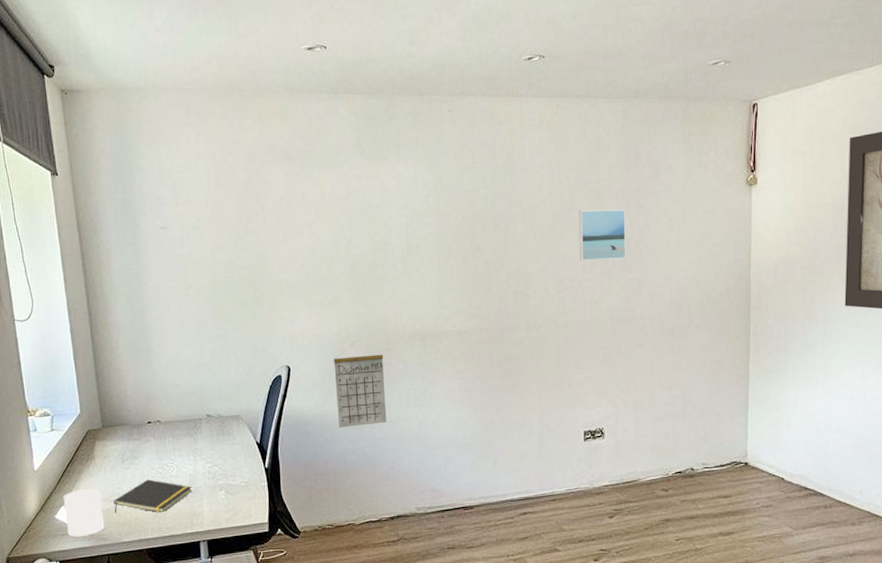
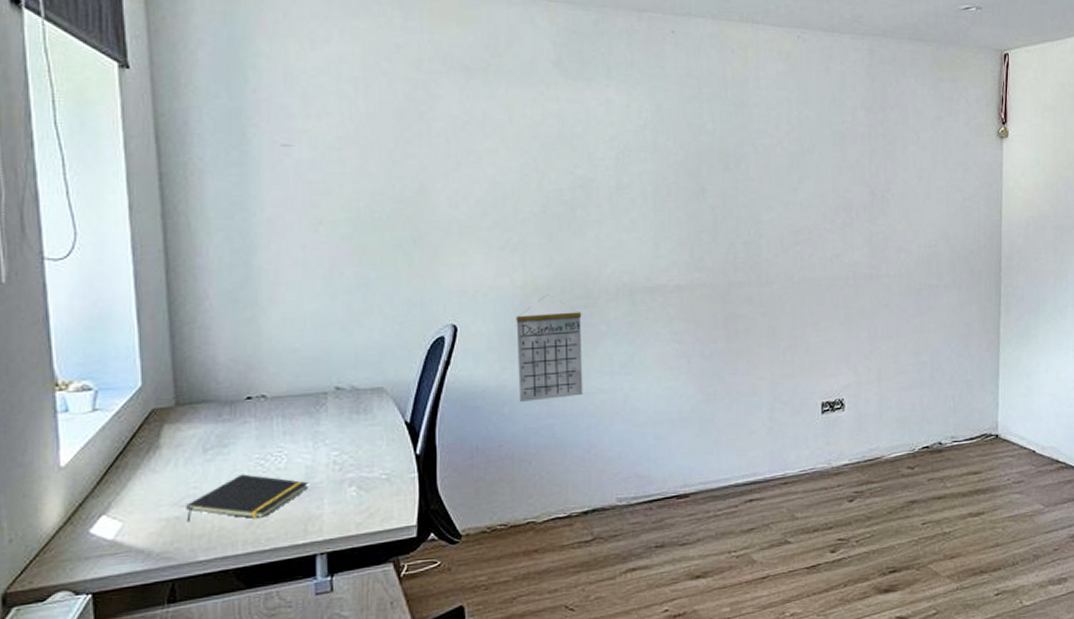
cup: present [63,489,104,537] -> none [105,490,168,558]
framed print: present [578,209,626,261] -> none [819,154,871,210]

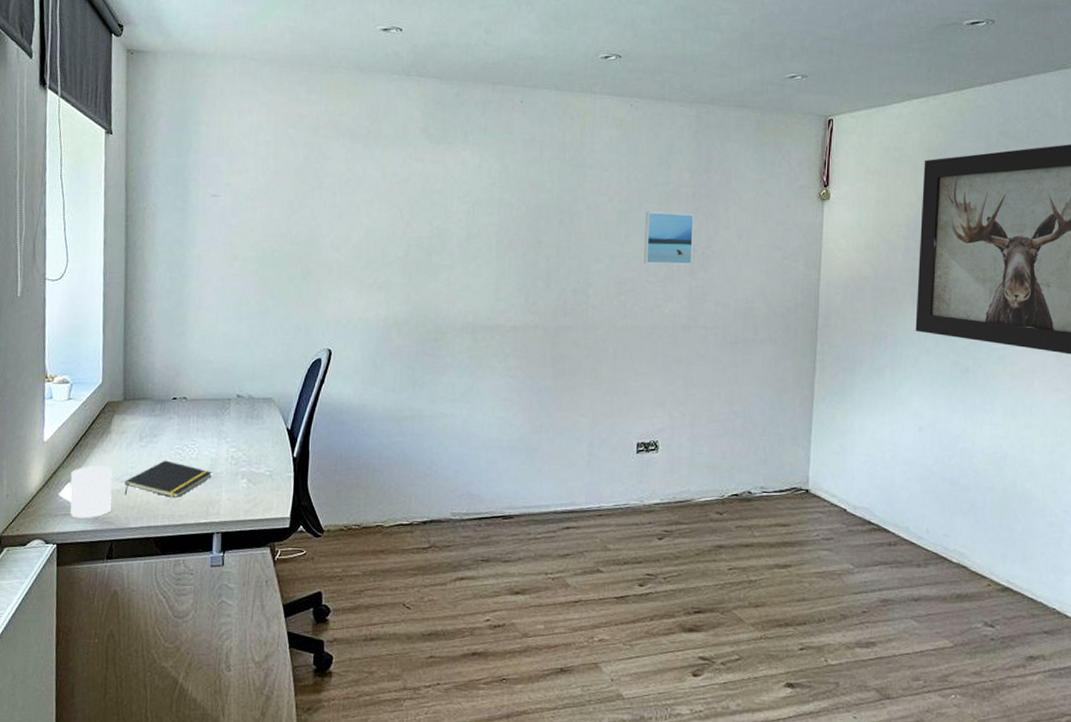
cup: none [105,490,168,558] -> present [70,466,112,518]
calendar: present [516,294,583,402] -> none [376,327,432,420]
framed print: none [819,154,871,210] -> present [644,212,694,265]

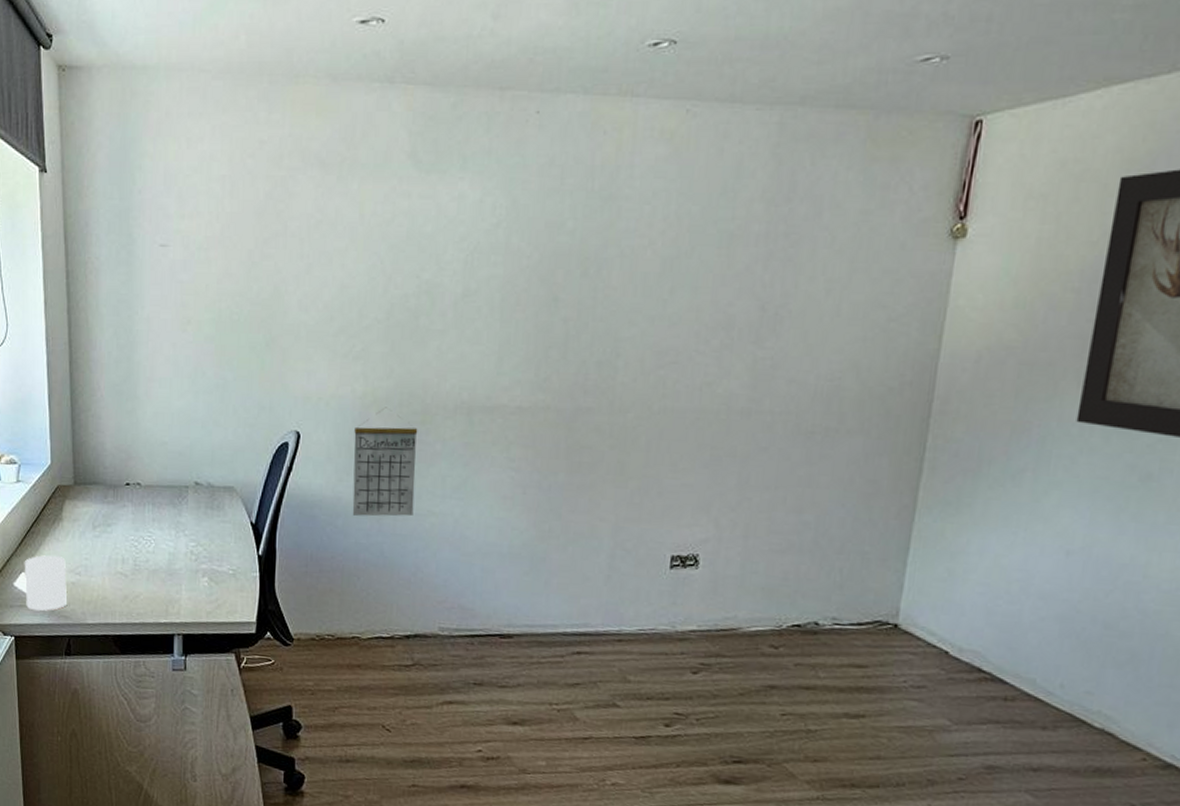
notepad: present [124,460,212,499] -> none [79,552,170,595]
calendar: none [376,327,432,420] -> present [352,407,418,517]
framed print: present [644,212,694,265] -> none [693,258,766,330]

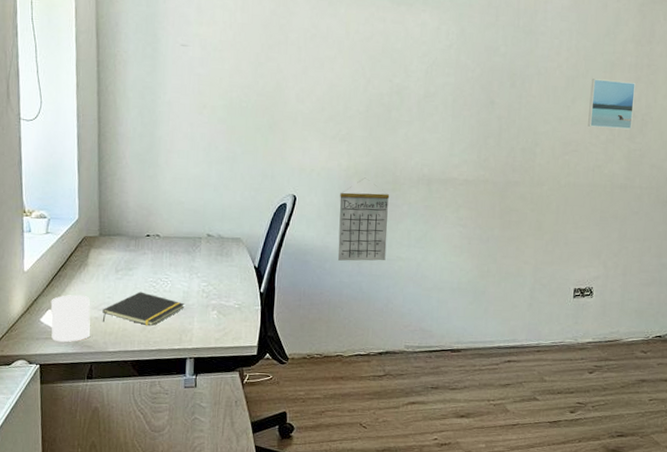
notepad: none [79,552,170,595] -> present [102,291,184,327]
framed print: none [693,258,766,330] -> present [588,78,635,130]

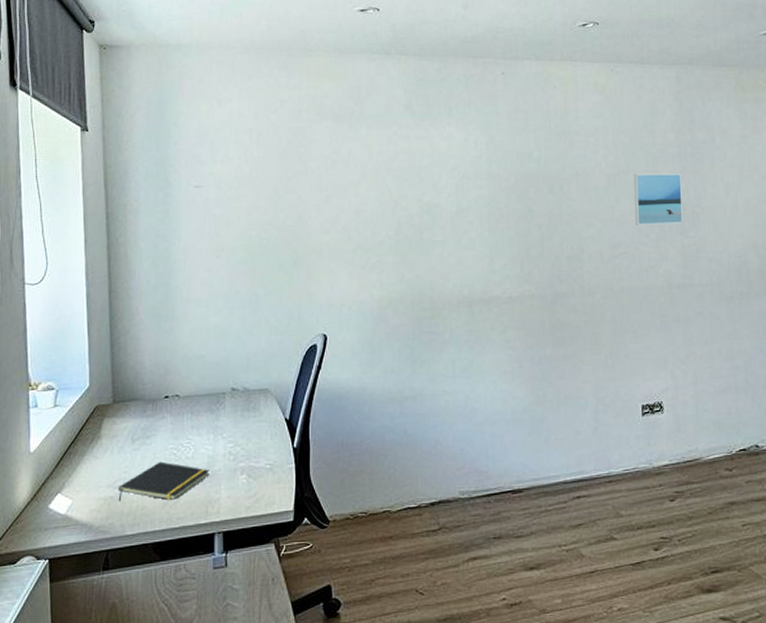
cup: present [50,295,90,342] -> none [60,473,105,530]
calendar: present [337,177,390,261] -> none [374,307,430,402]

